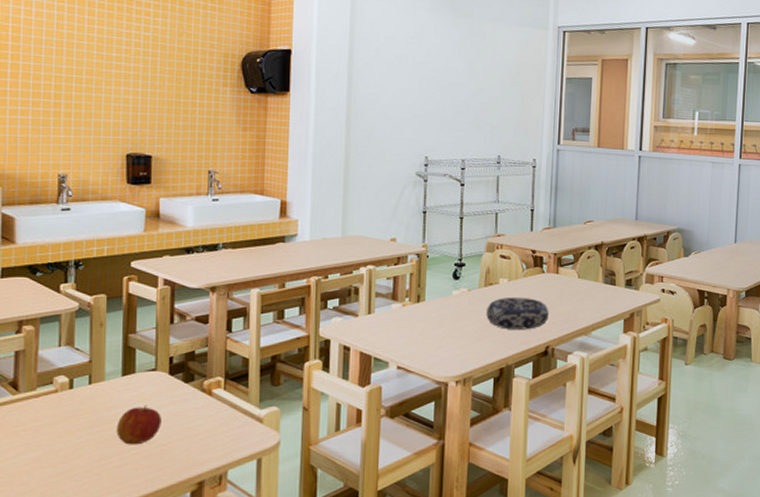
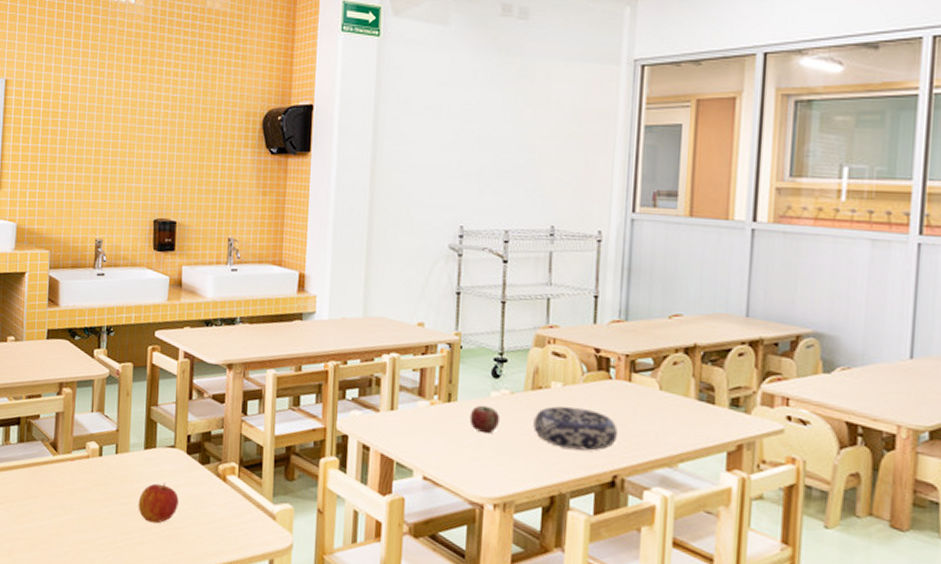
apple: none [435,302,460,325] -> present [469,405,501,434]

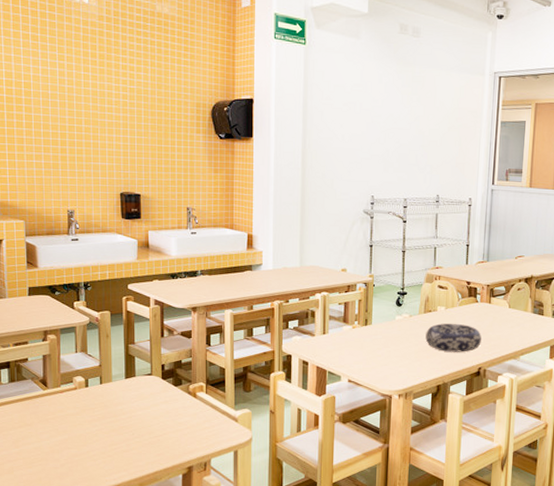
apple: present [138,483,179,524] -> none [123,403,157,435]
apple: present [469,405,501,434] -> none [381,326,403,346]

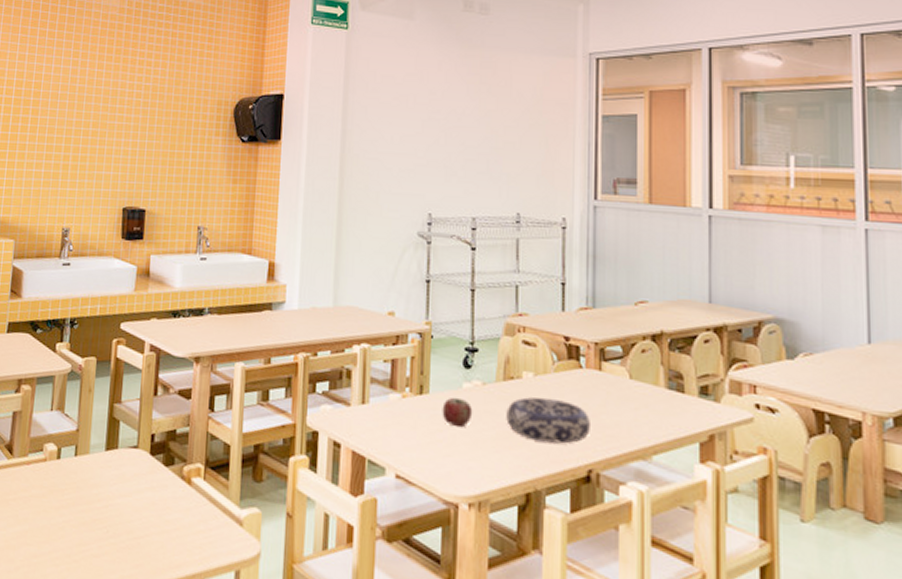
apple: none [381,326,403,346] -> present [442,397,473,428]

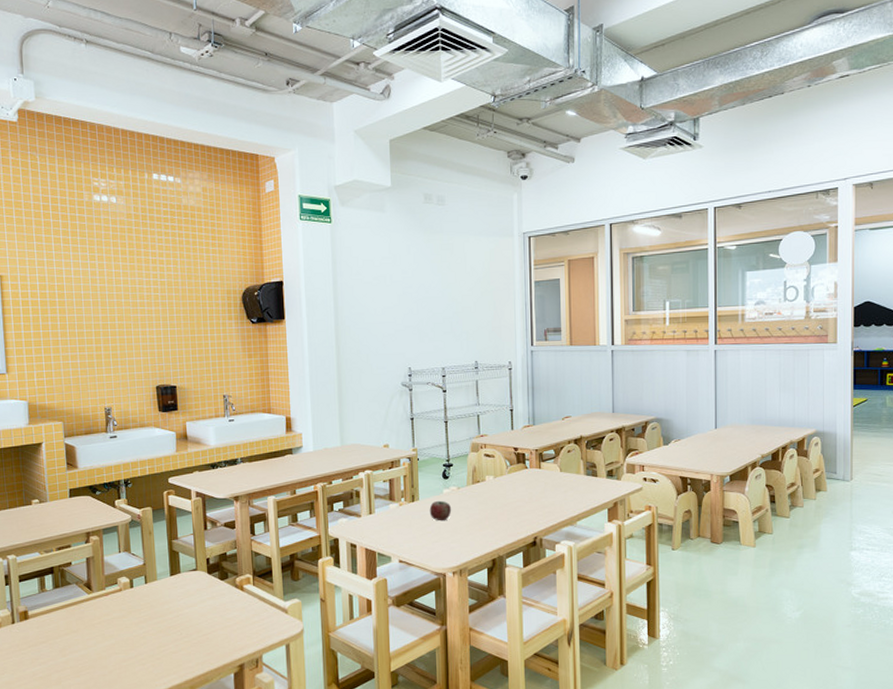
decorative bowl: present [506,397,590,444] -> none [476,492,534,523]

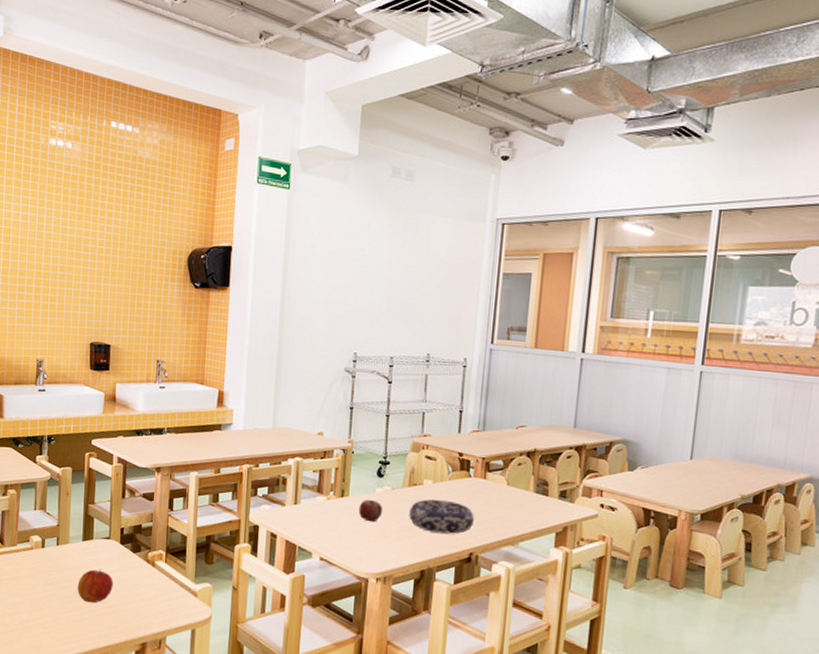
apple: none [170,600,205,634] -> present [77,569,113,603]
decorative bowl: none [476,492,534,523] -> present [409,499,474,534]

